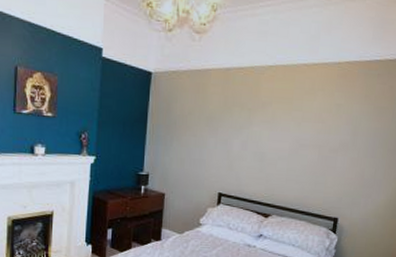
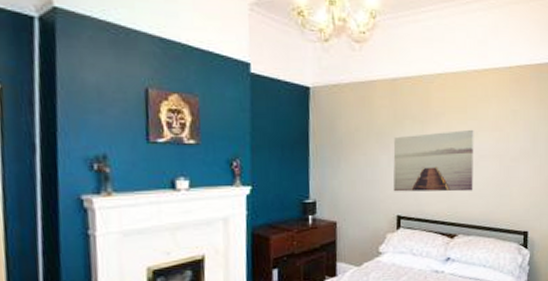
wall art: none [217,119,298,177] -> present [393,129,474,192]

